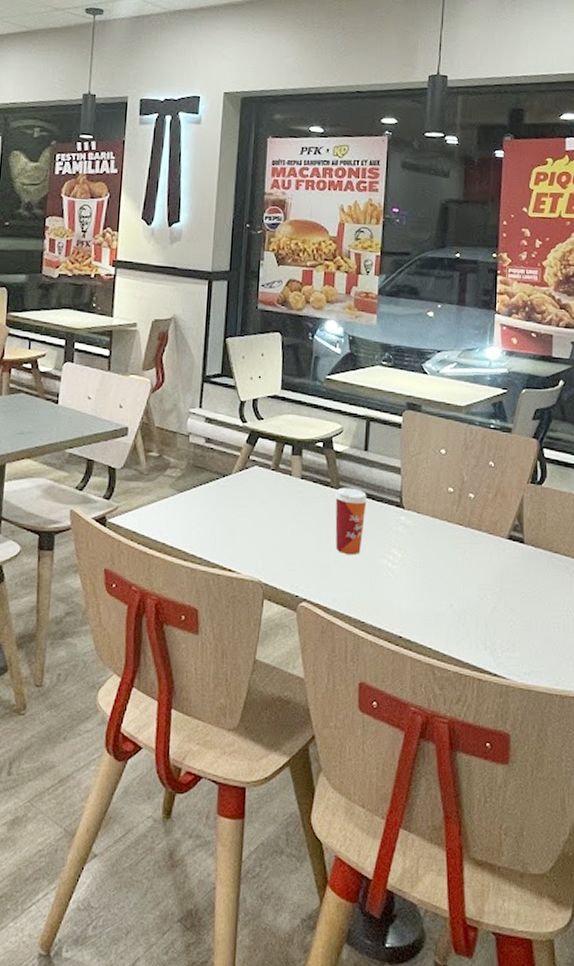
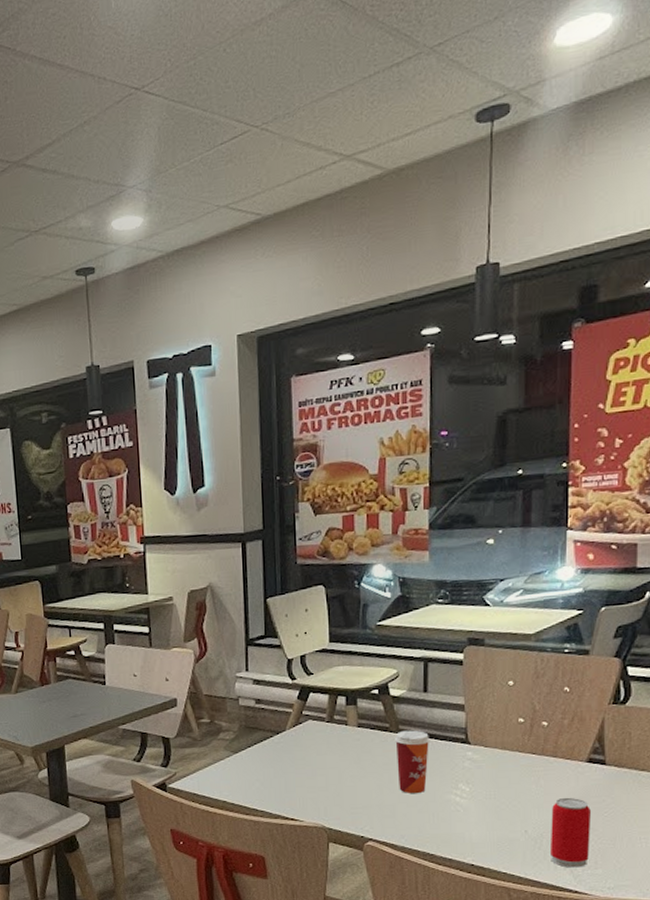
beverage can: none [472,573,510,649] -> present [549,797,591,868]

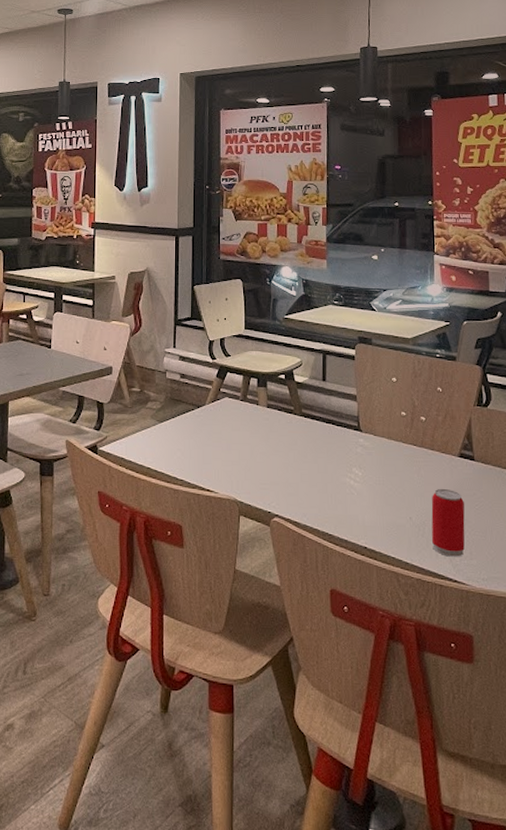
paper cup: present [395,730,431,794] -> none [299,414,329,475]

